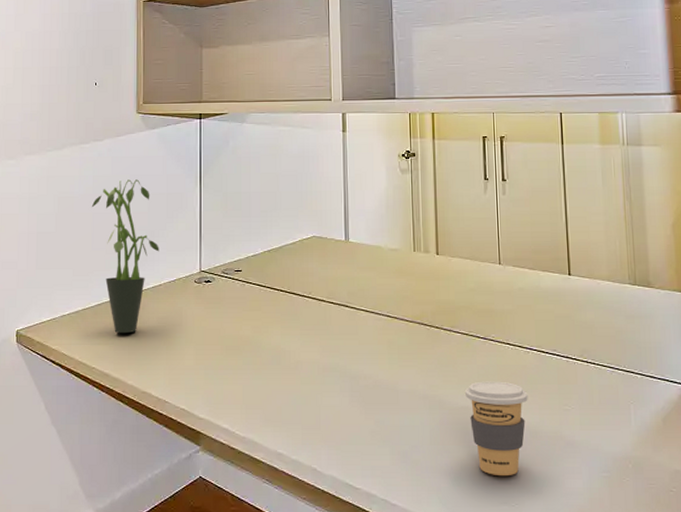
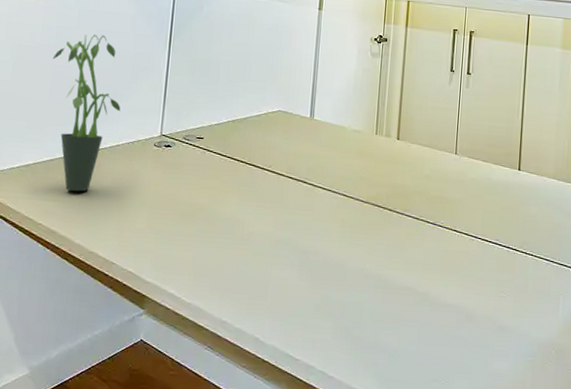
coffee cup: present [465,381,528,477] -> none [410,264,468,356]

